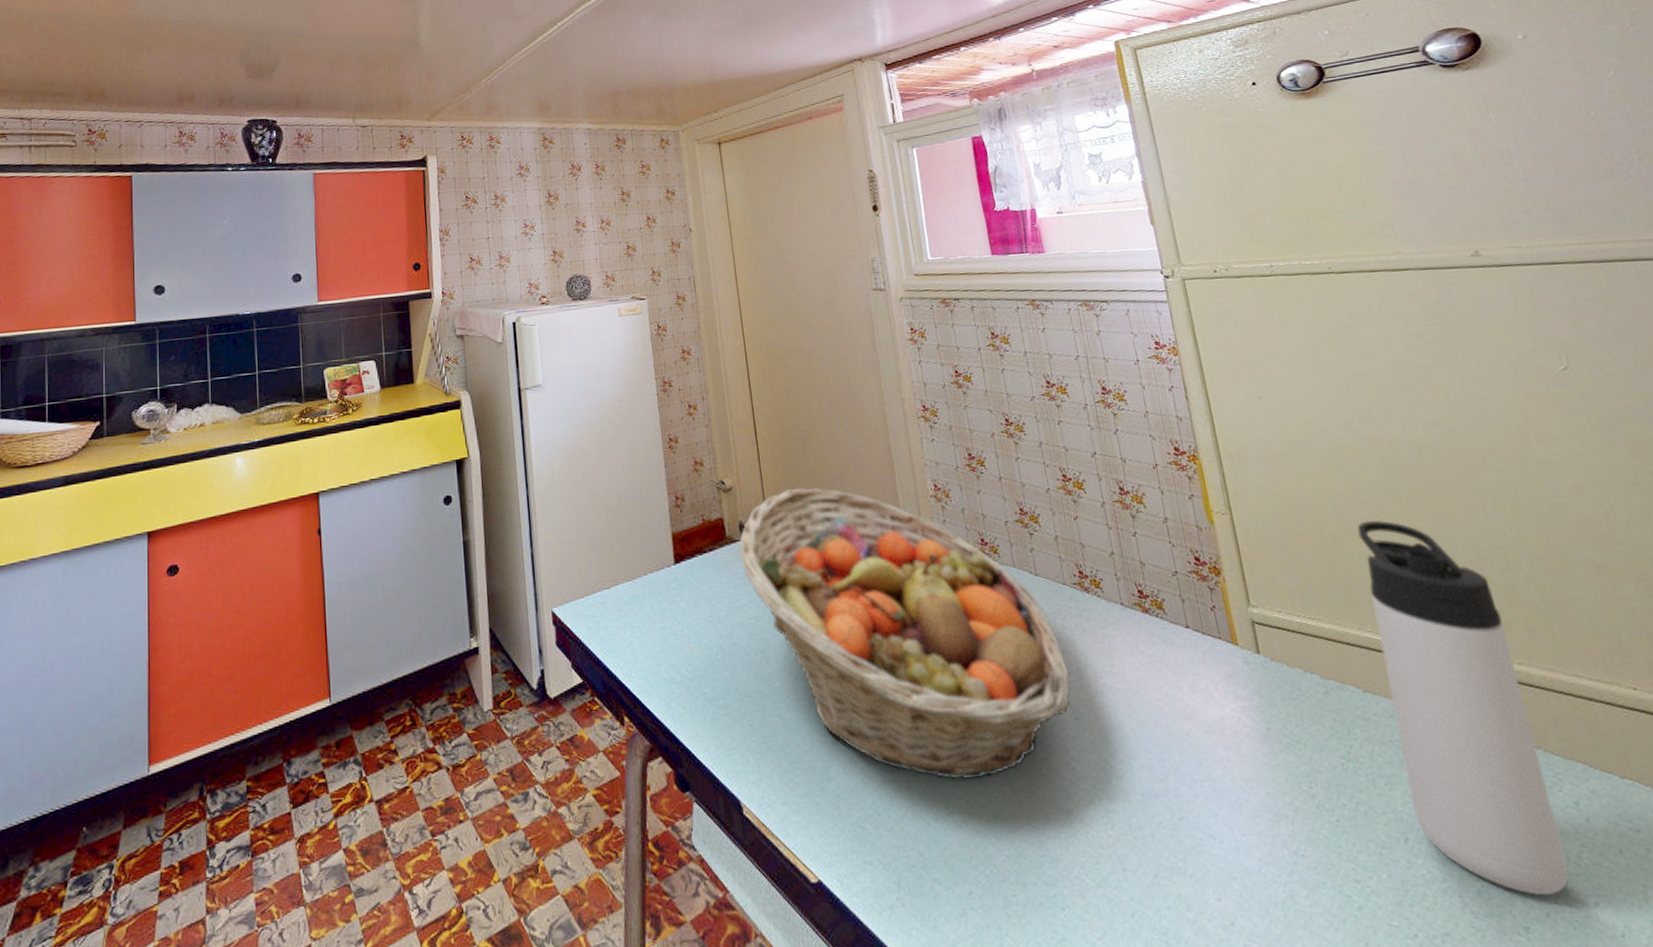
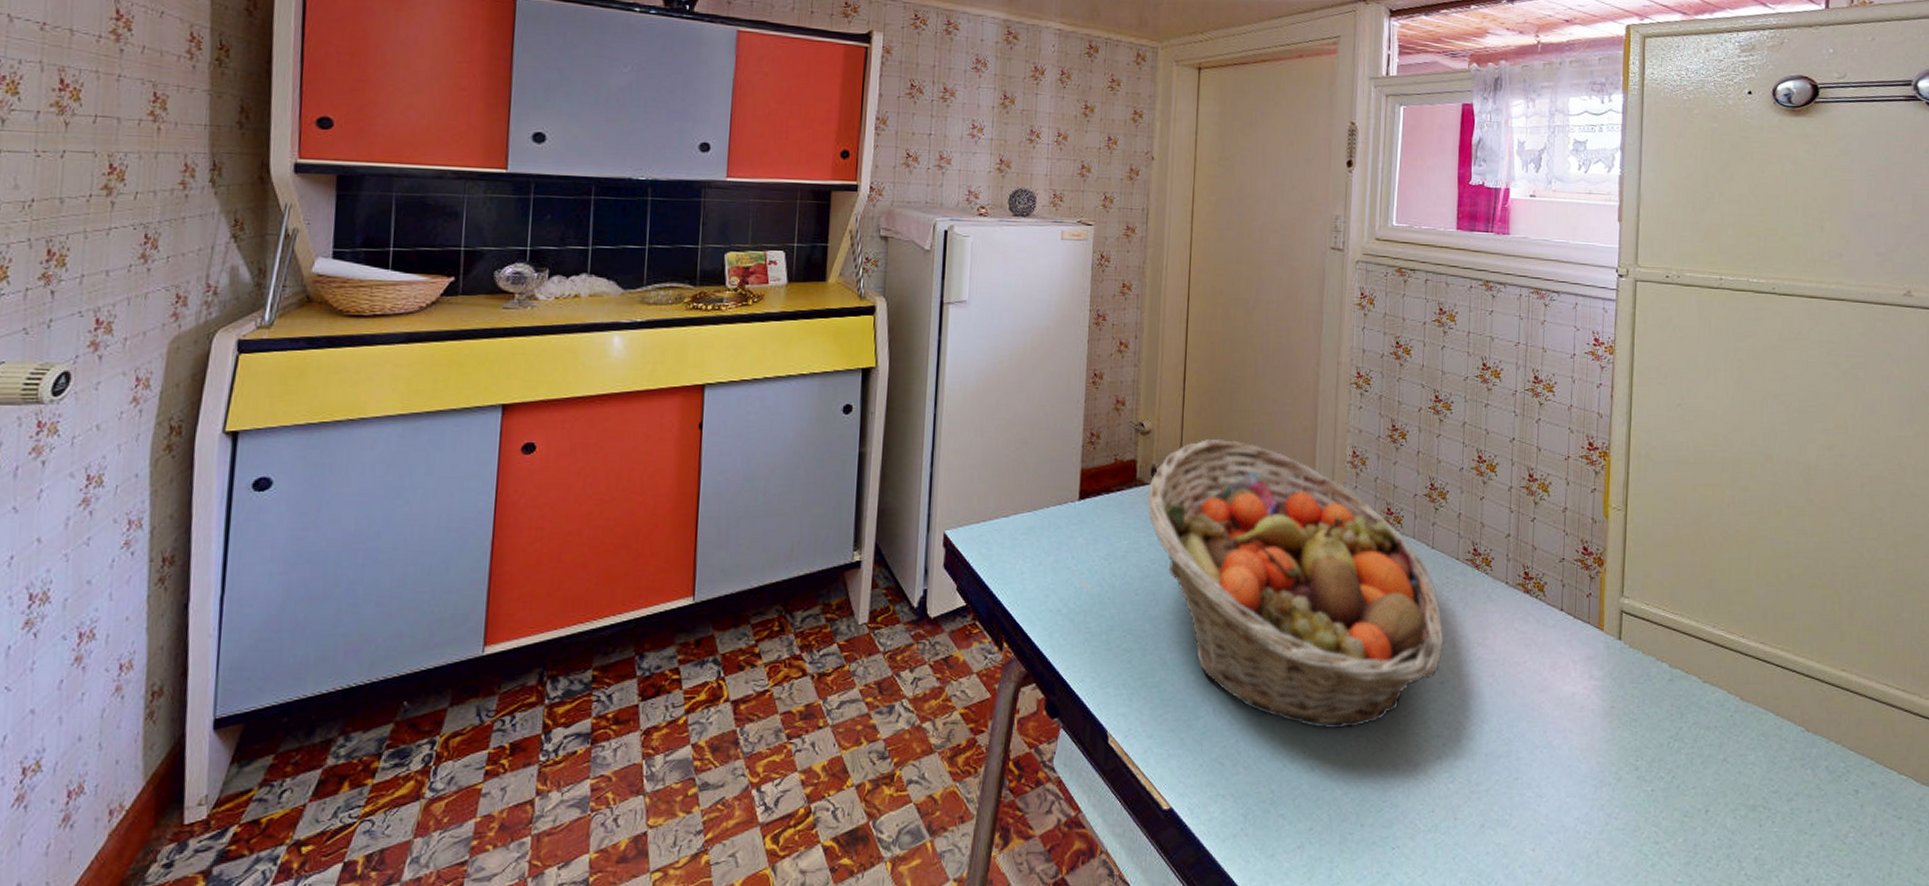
thermos bottle: present [1357,520,1569,896] -> none [1719,530,1839,865]

